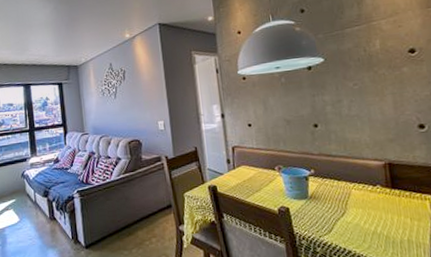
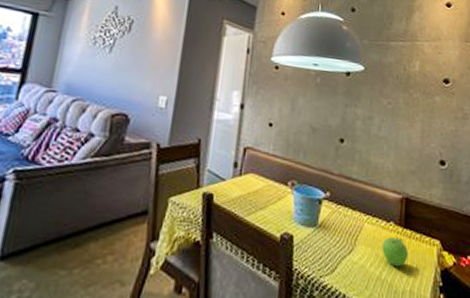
fruit: none [372,196,401,222] -> present [382,236,409,267]

